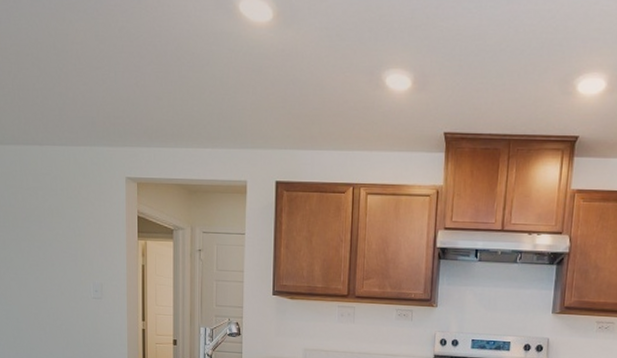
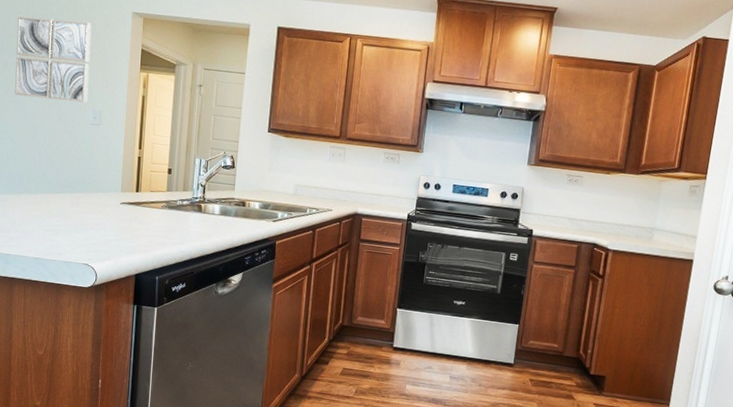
wall art: none [11,190,88,277] -> present [15,16,92,103]

